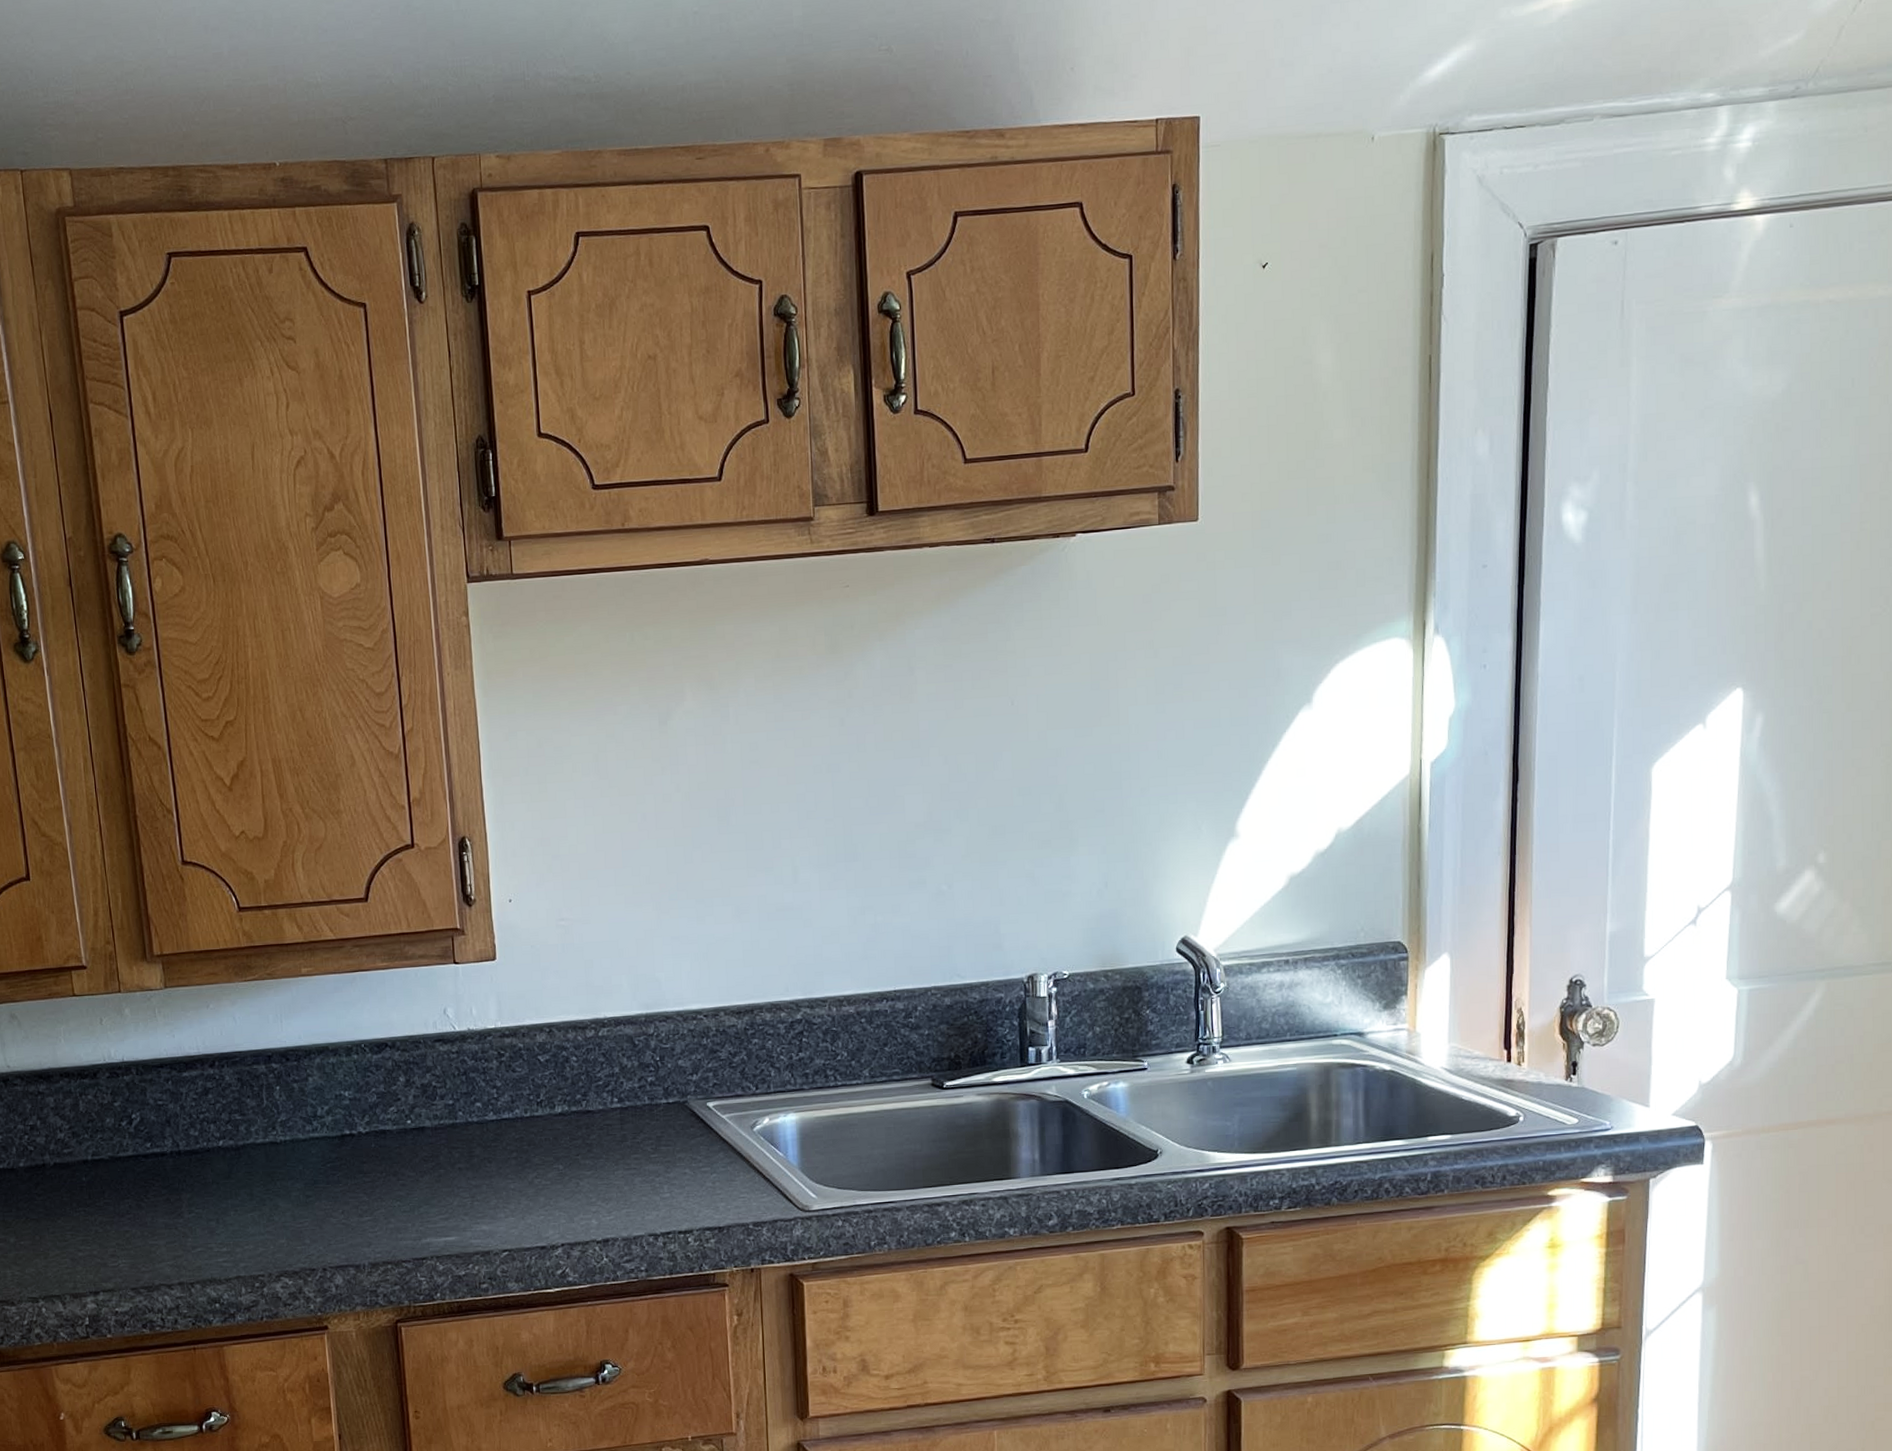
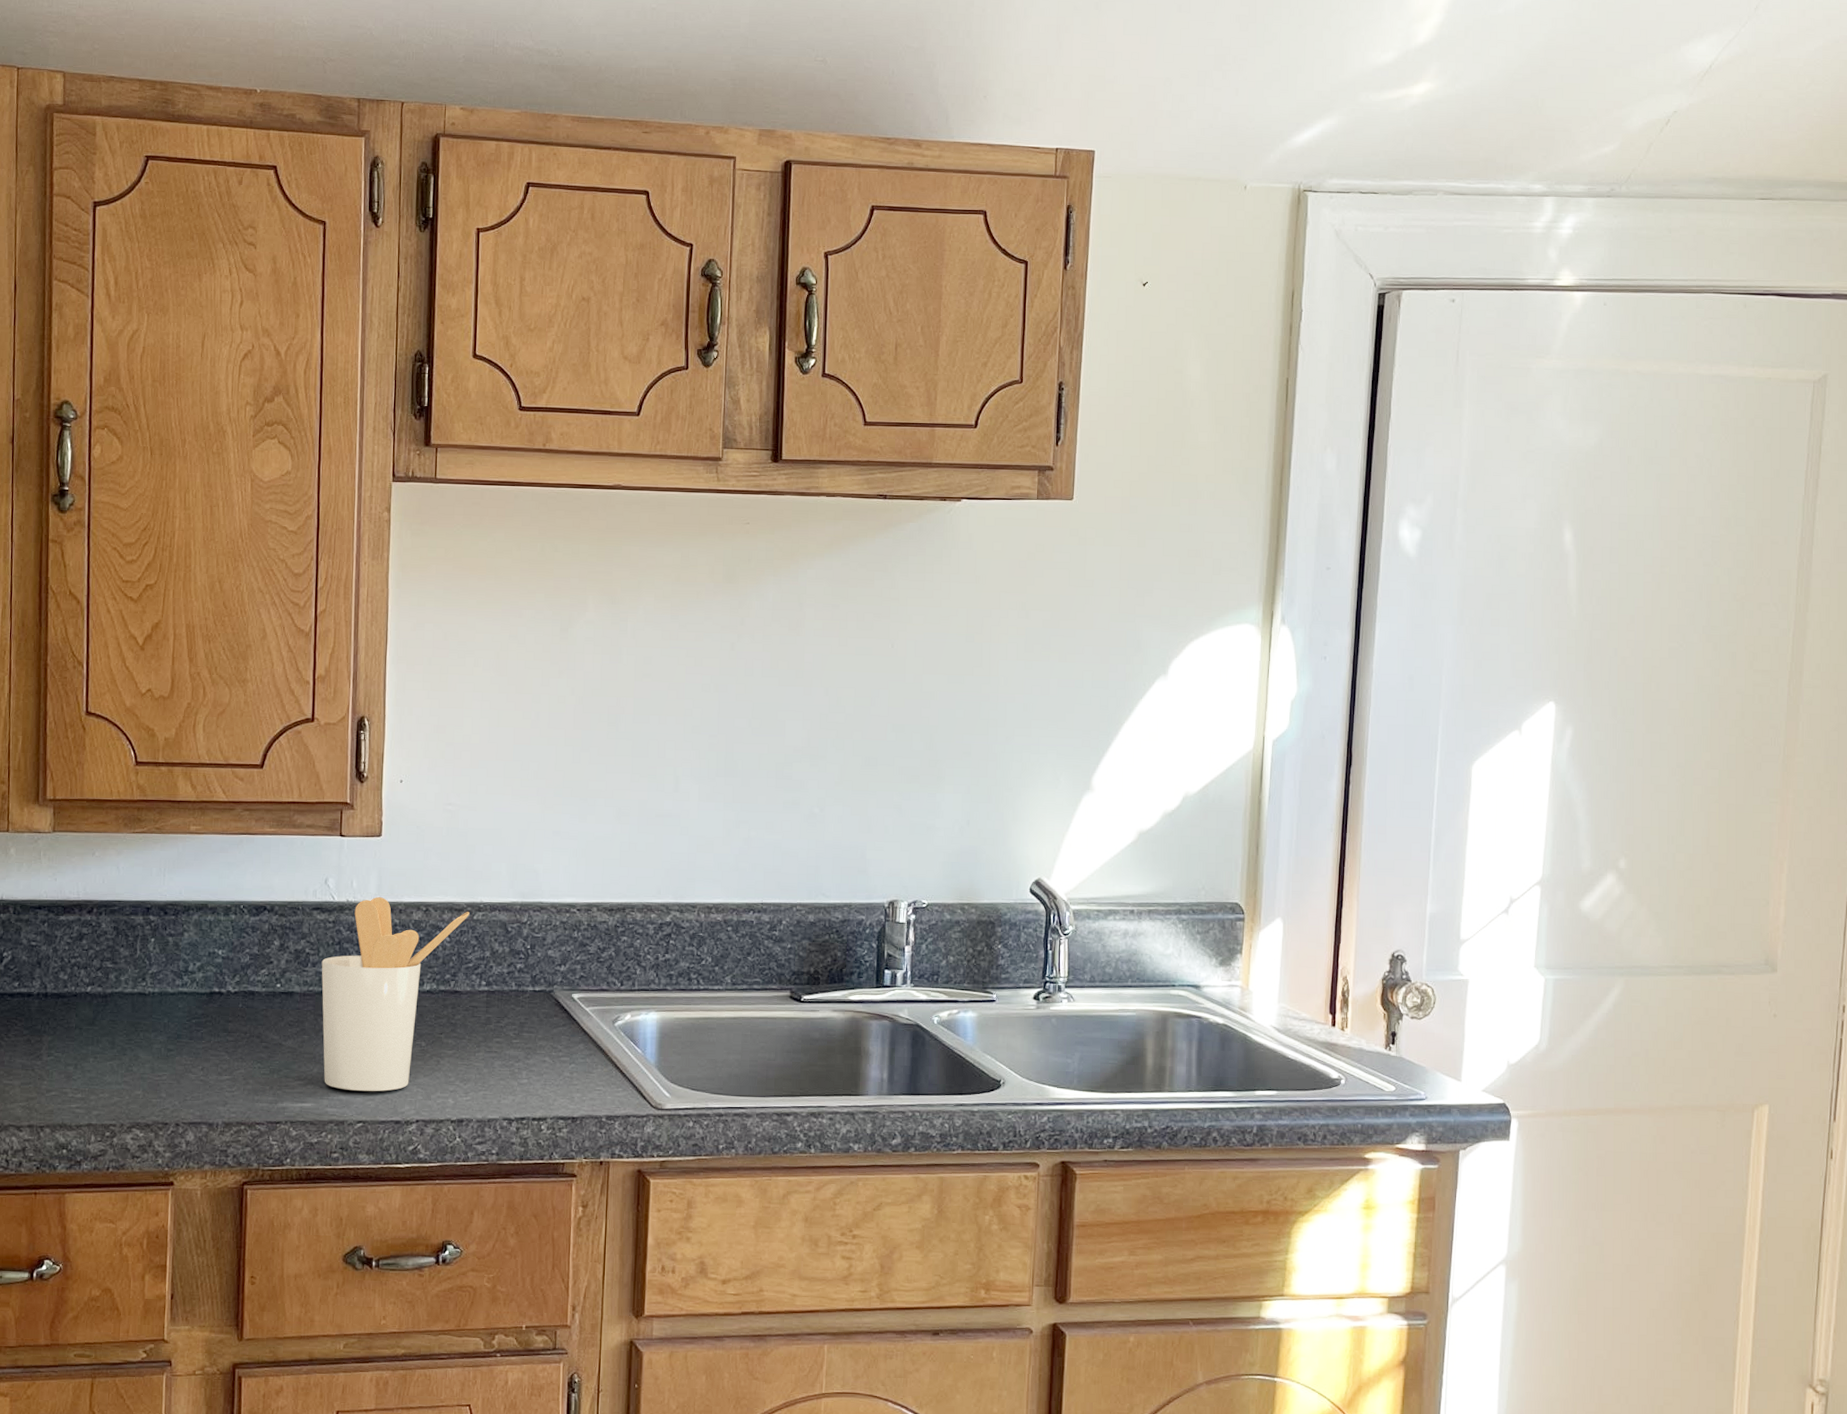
utensil holder: none [449,1022,594,1220] -> present [321,897,470,1092]

